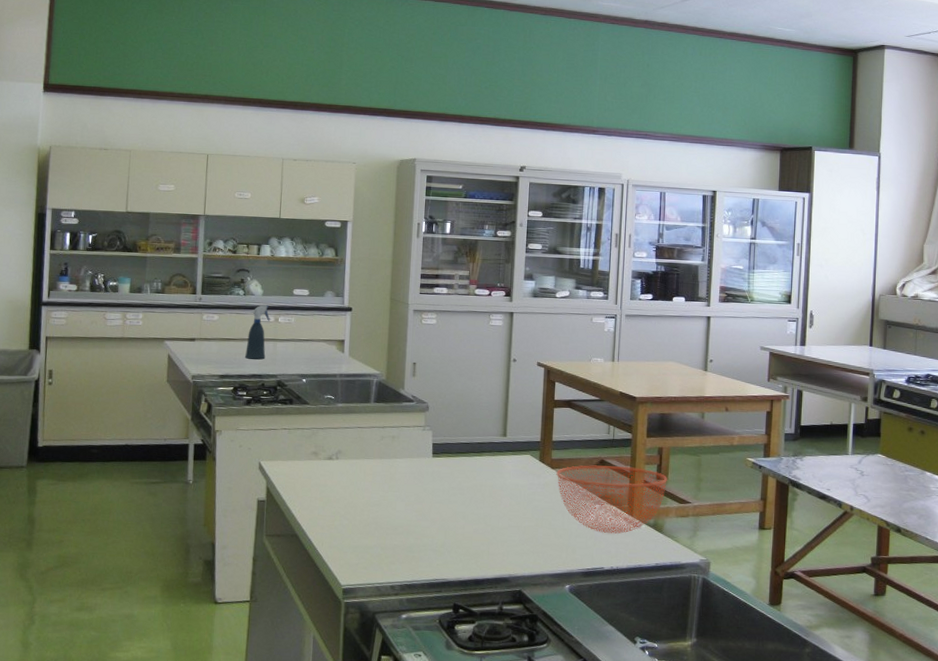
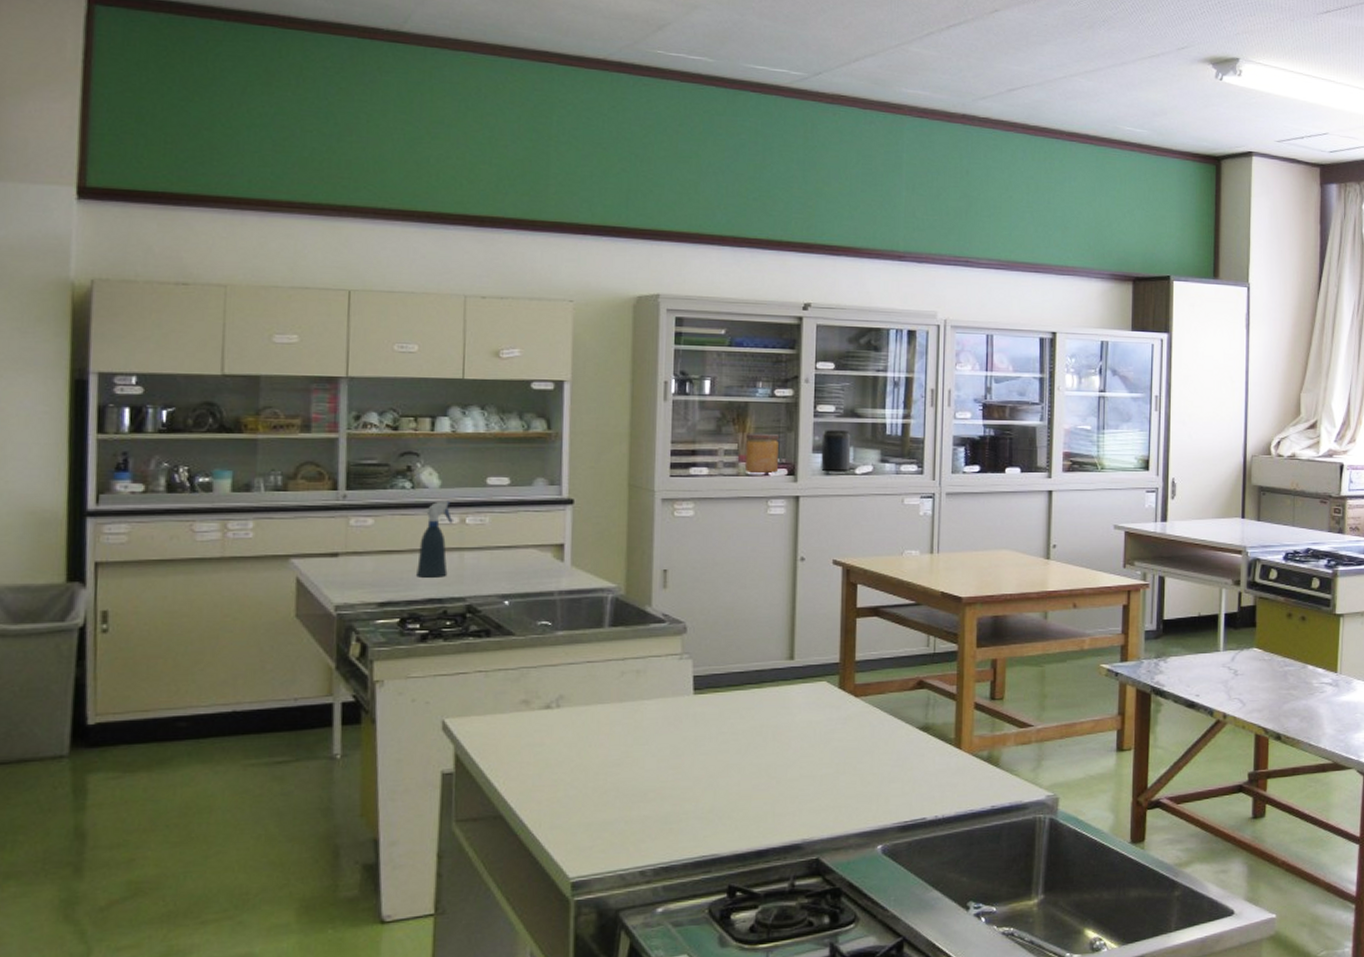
jar: none [474,263,499,294] -> present [746,433,779,473]
soda can: none [530,263,554,296] -> present [821,430,851,472]
colander: present [556,465,667,534] -> none [861,686,1004,774]

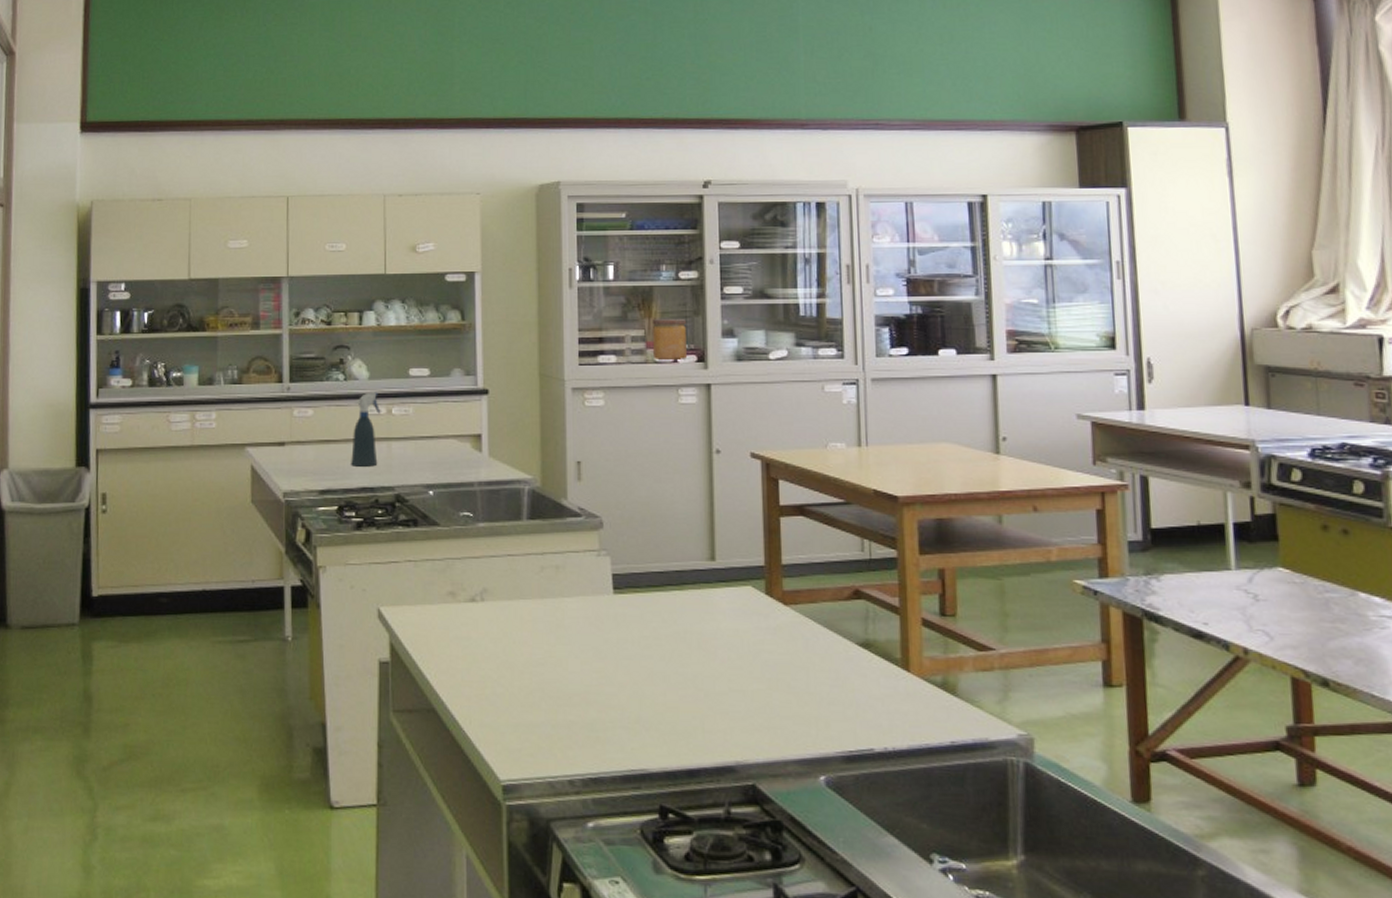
soda can: present [821,430,851,472] -> none [730,313,763,358]

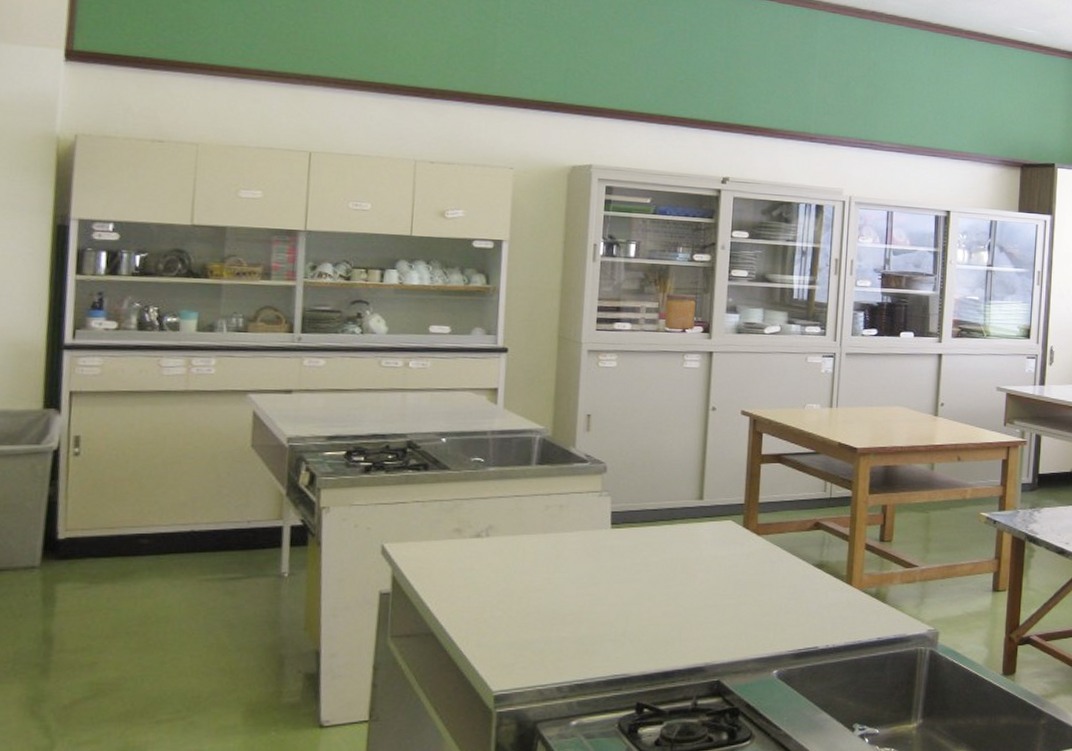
spray bottle: present [351,392,381,467] -> none [363,345,398,415]

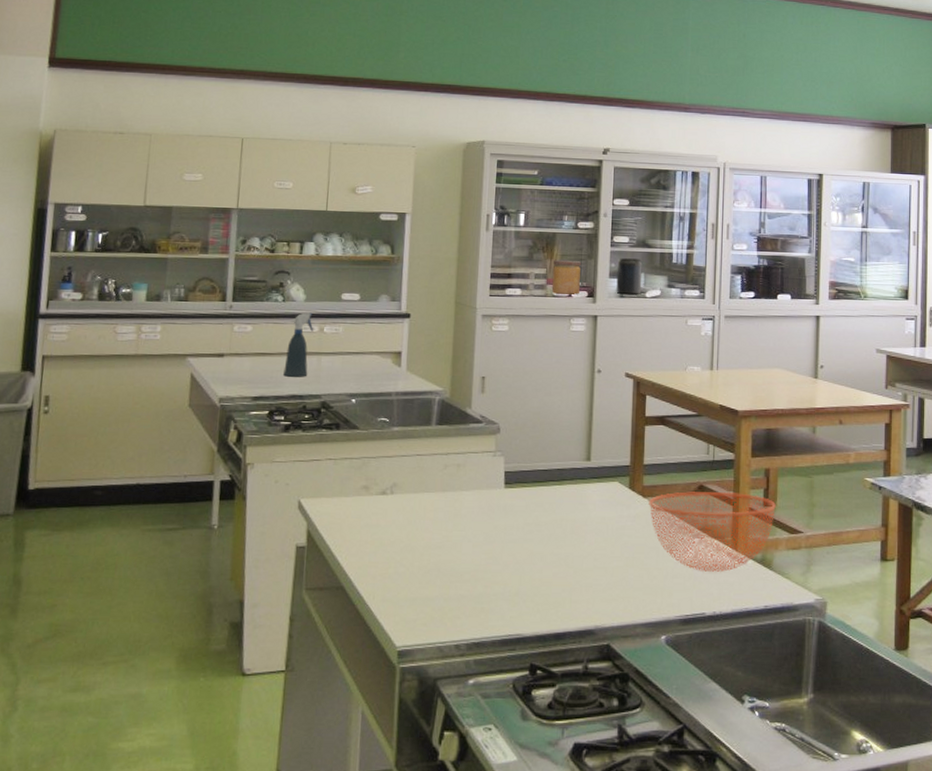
spray bottle: none [363,345,398,415] -> present [283,312,314,377]
soda can: none [733,293,762,332] -> present [616,258,643,296]
colander: none [763,528,892,607] -> present [649,491,776,572]

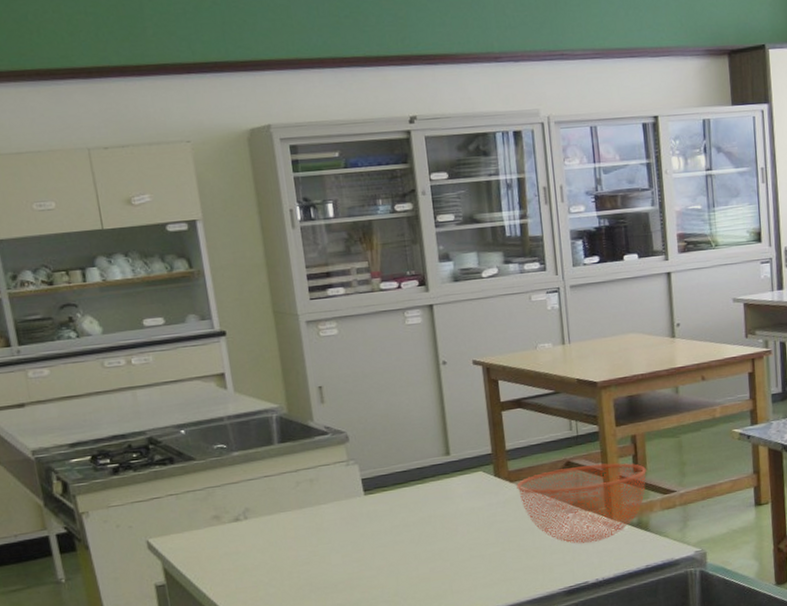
spray bottle: present [283,312,314,377] -> none [91,345,125,418]
jar: present [552,259,581,295] -> none [375,248,409,288]
soda can: present [616,258,643,296] -> none [445,237,477,279]

